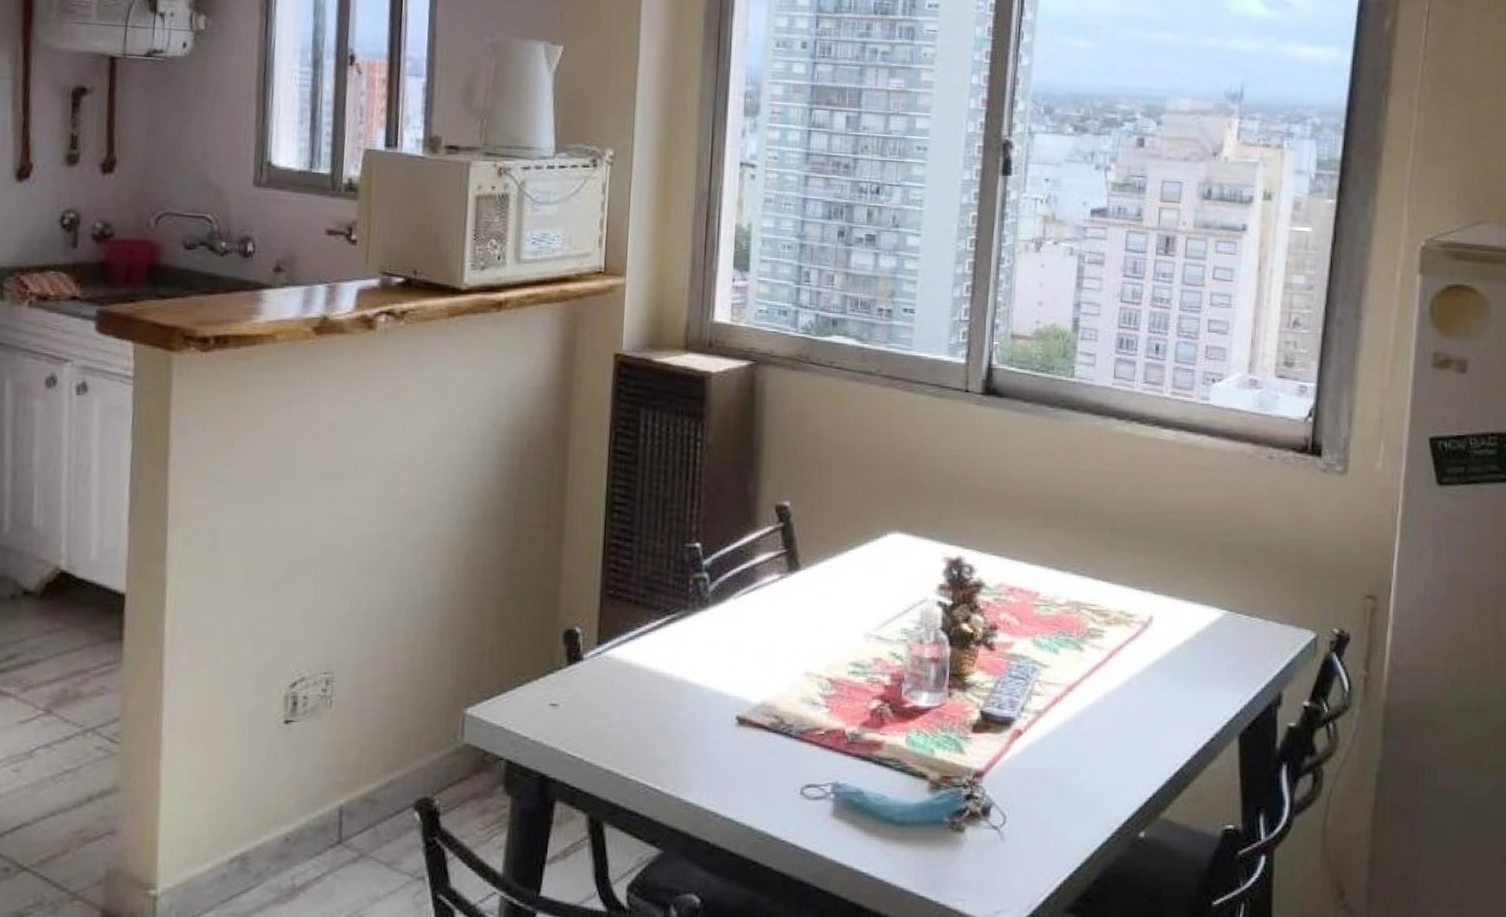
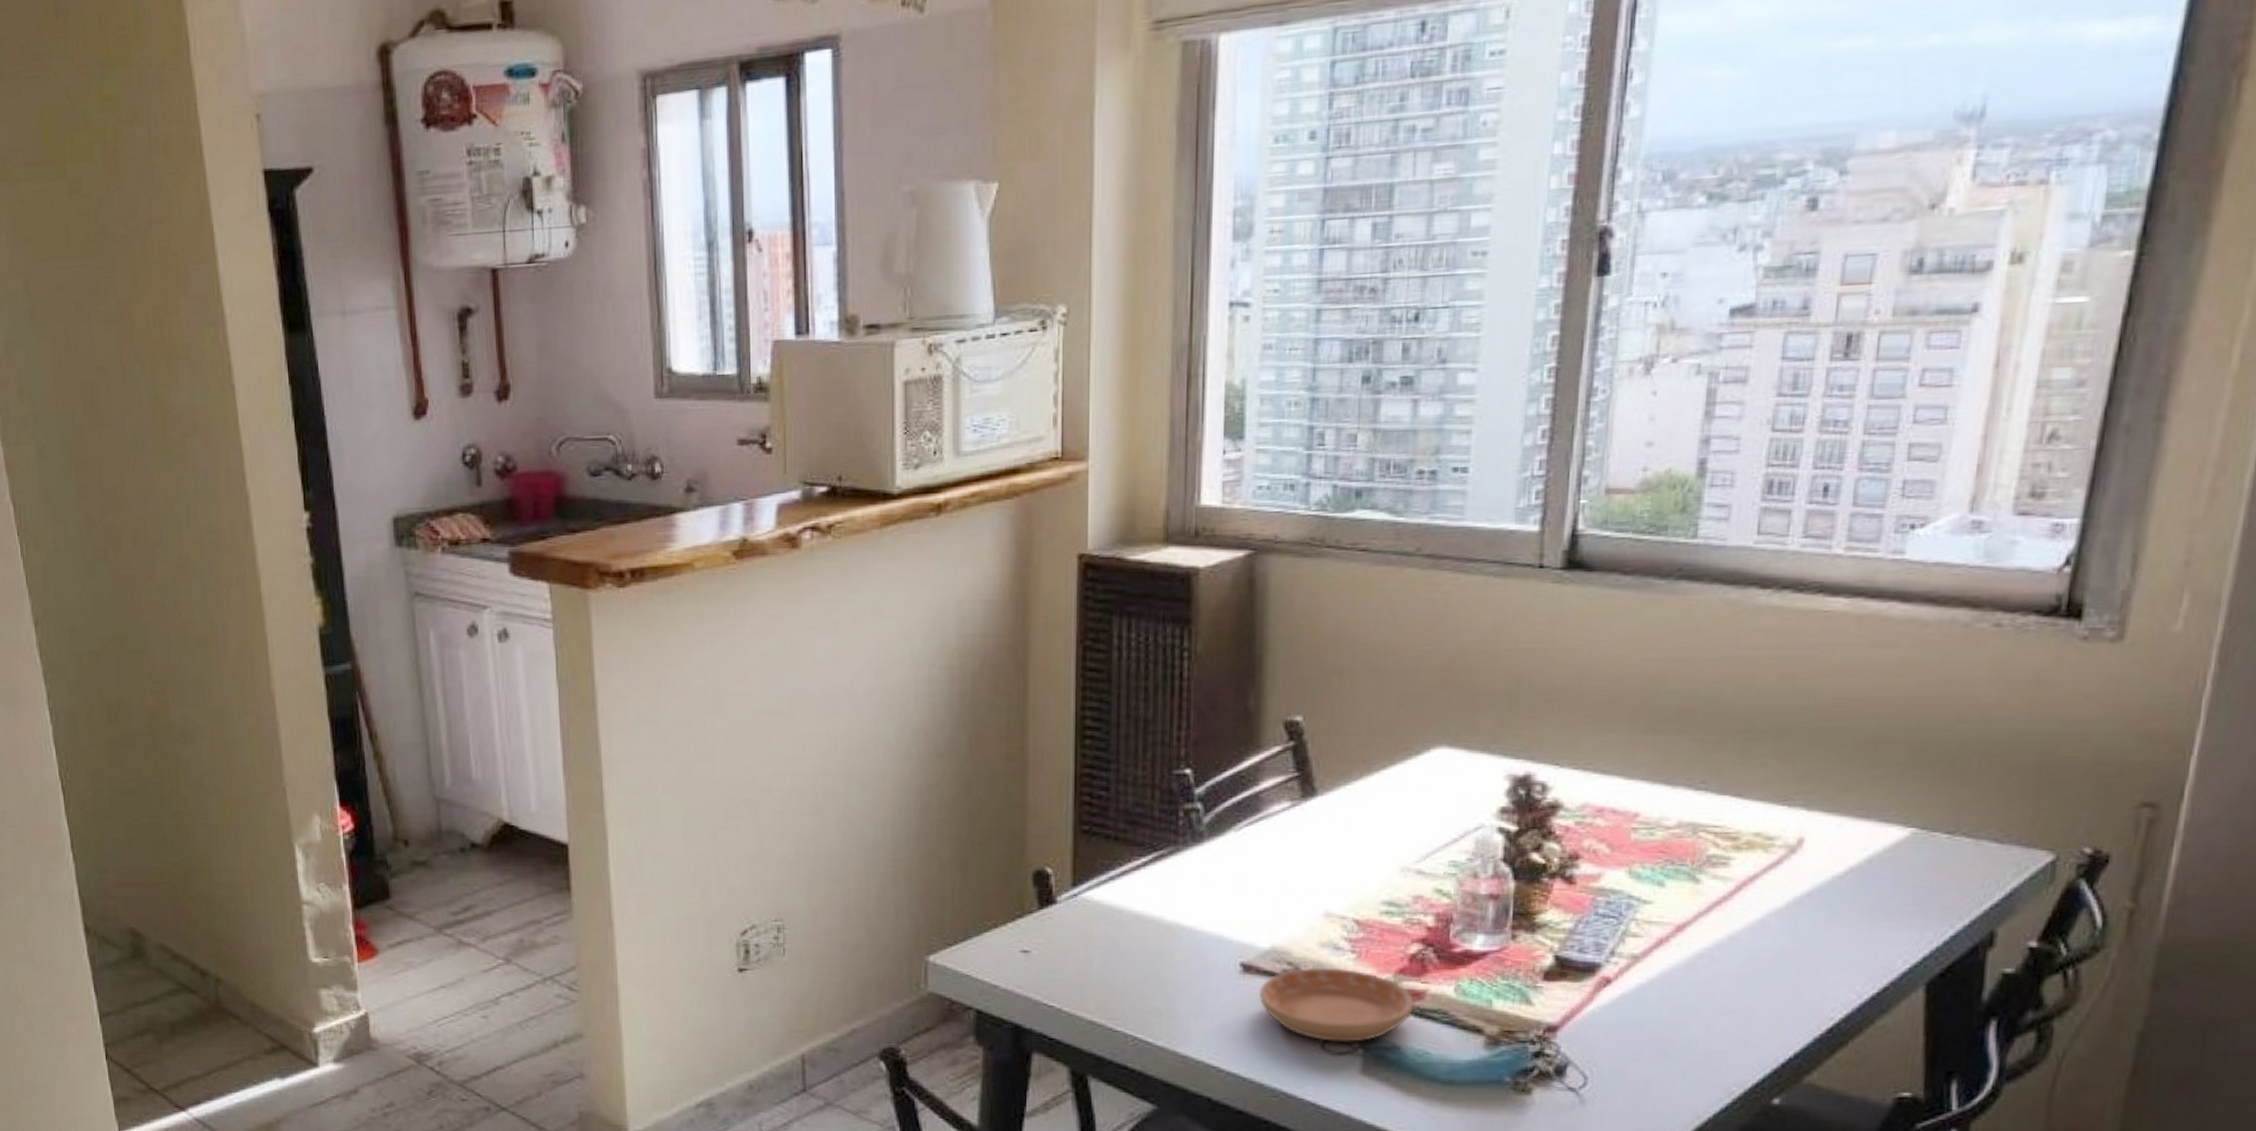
saucer: none [751,721,874,788] -> present [1259,967,1414,1042]

